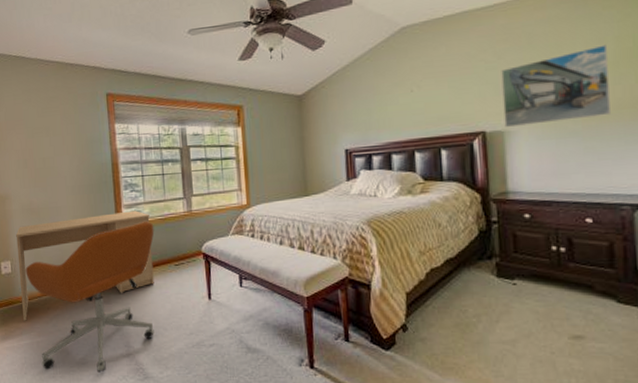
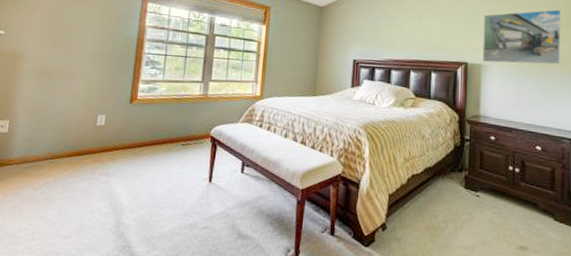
desk: present [16,210,154,321] -> none [10,86,167,185]
office chair: present [25,222,155,373] -> none [19,99,168,247]

